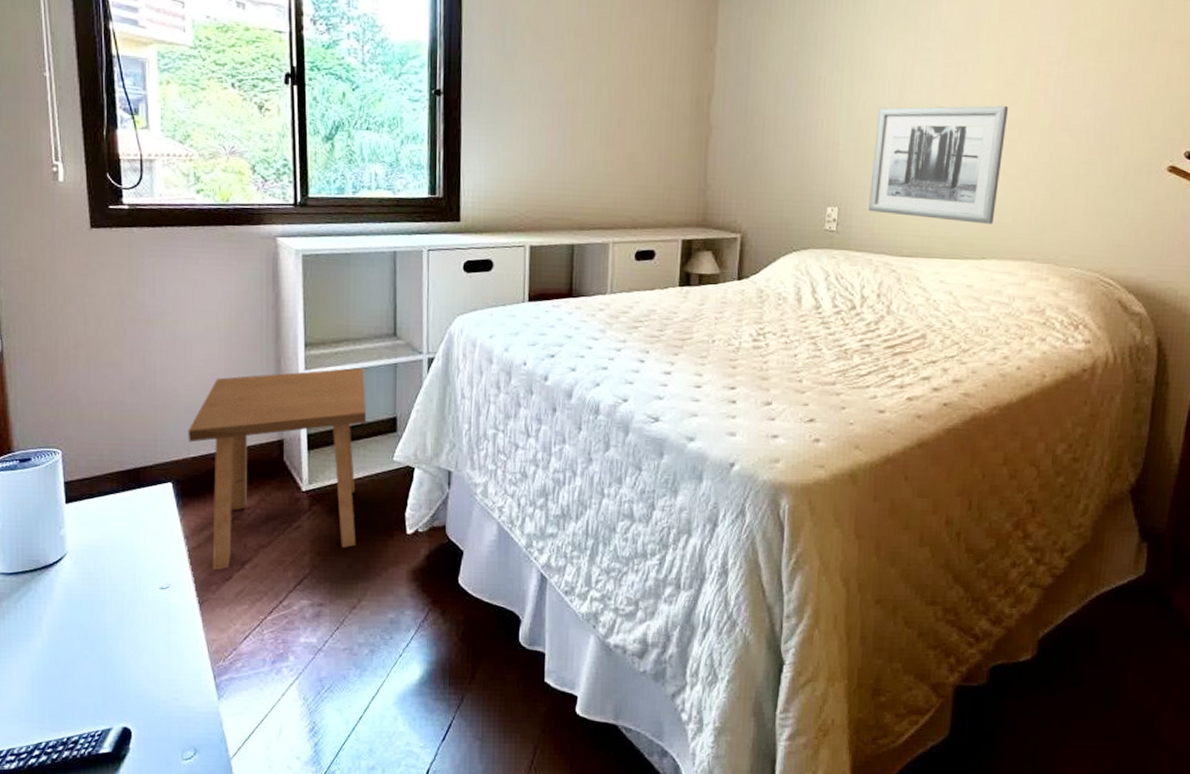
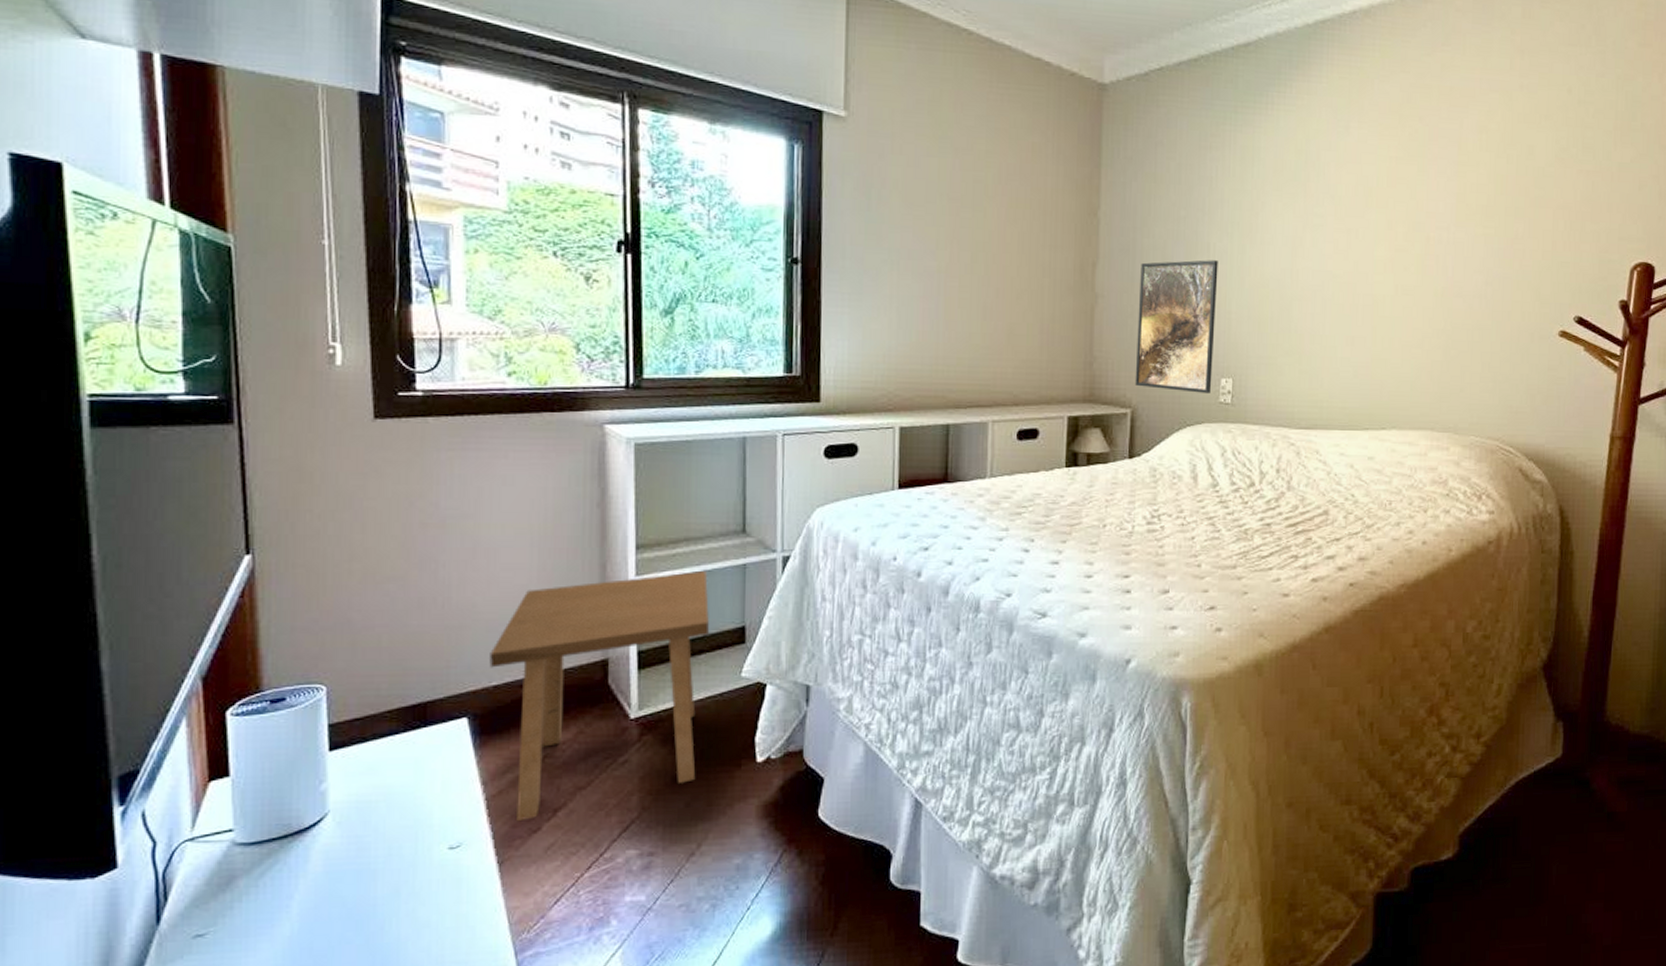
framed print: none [745,93,828,222] -> present [1135,260,1218,394]
wall art: present [868,105,1009,224] -> none [1264,271,1401,393]

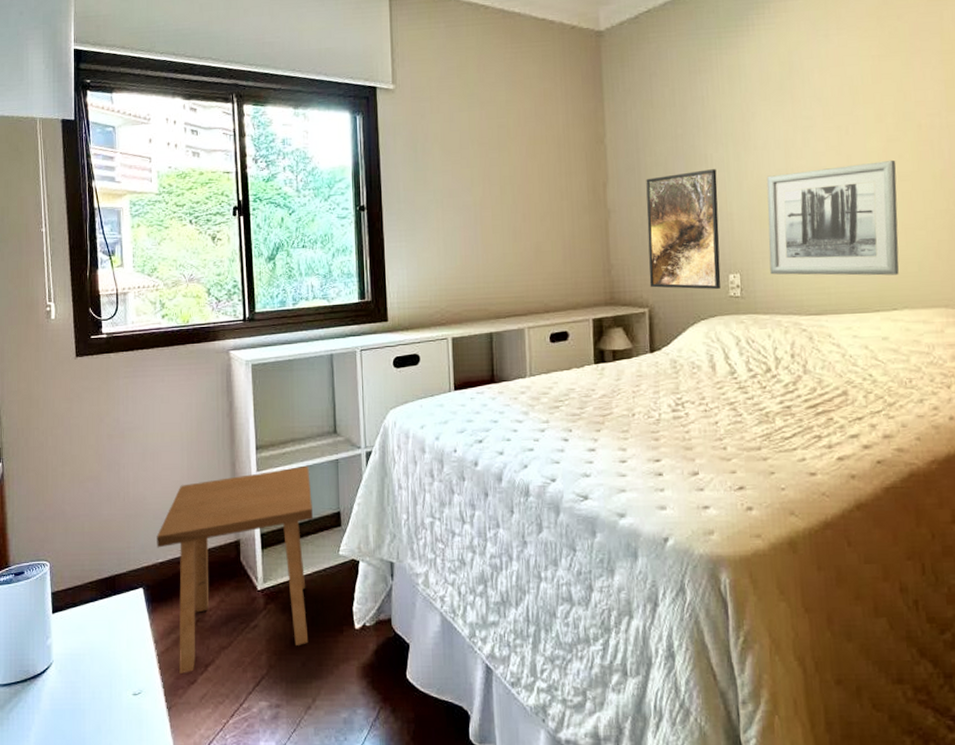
wall art: none [1264,271,1401,393] -> present [766,161,899,276]

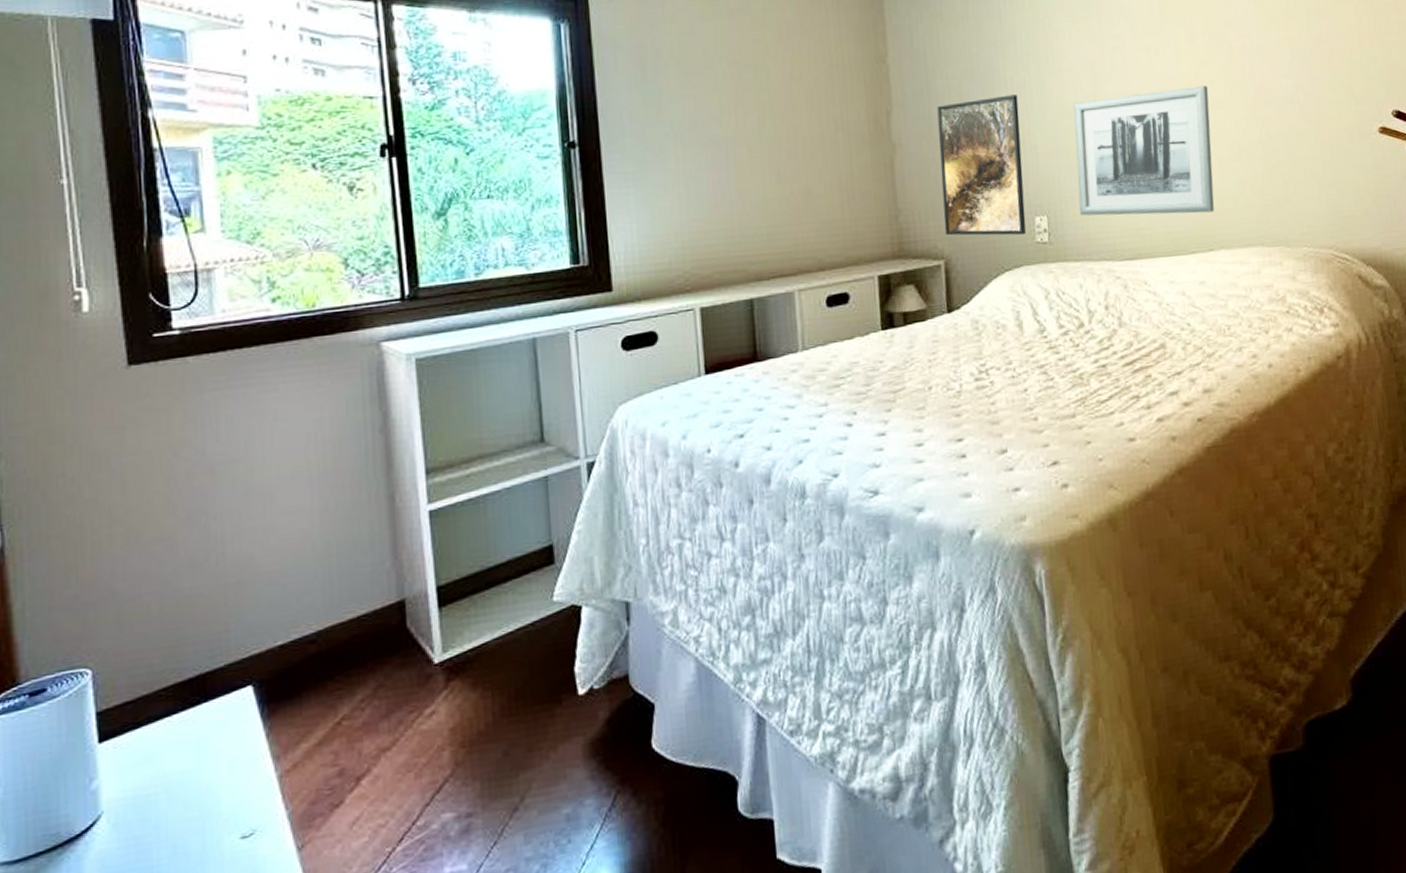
stool: present [156,465,313,675] -> none [272,488,513,798]

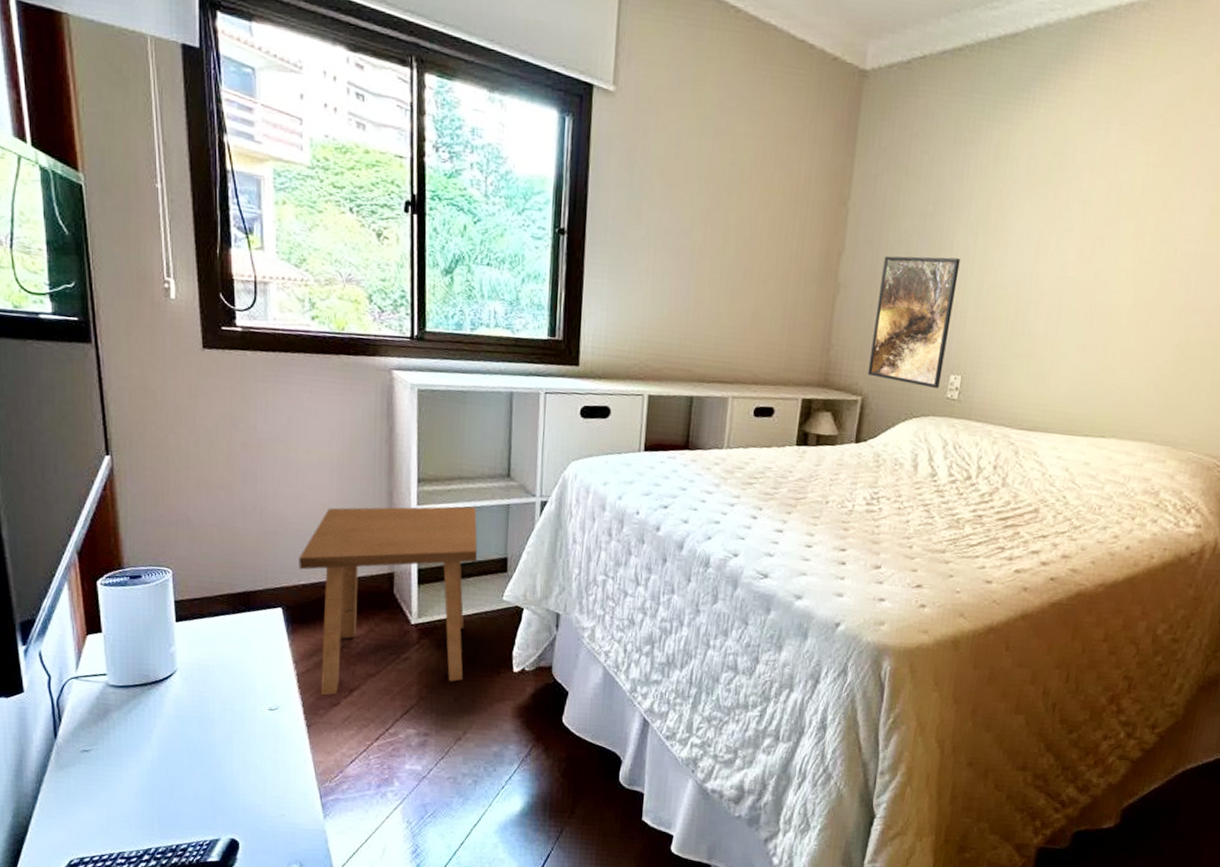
stool: none [272,488,513,798] -> present [299,506,478,696]
wall art: present [1073,86,1214,216] -> none [991,276,1143,403]

